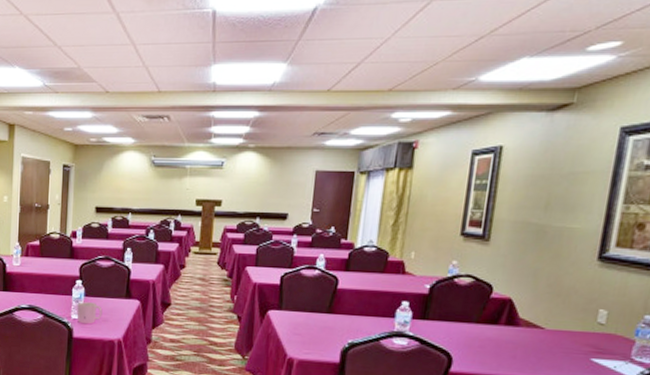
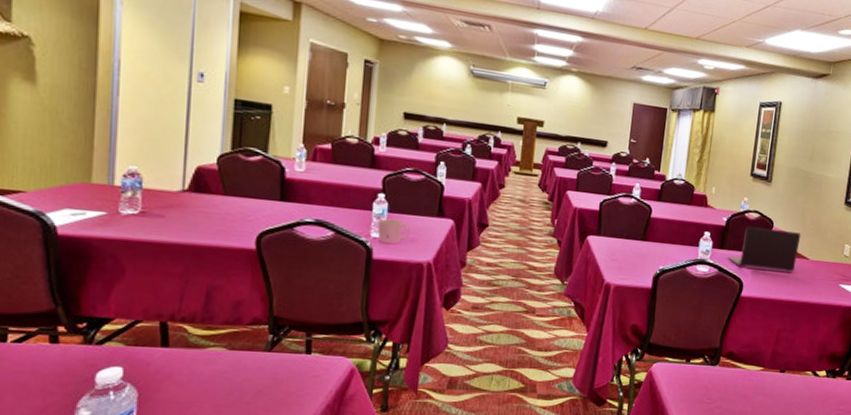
laptop computer: none [430,292,533,346] -> present [726,225,801,273]

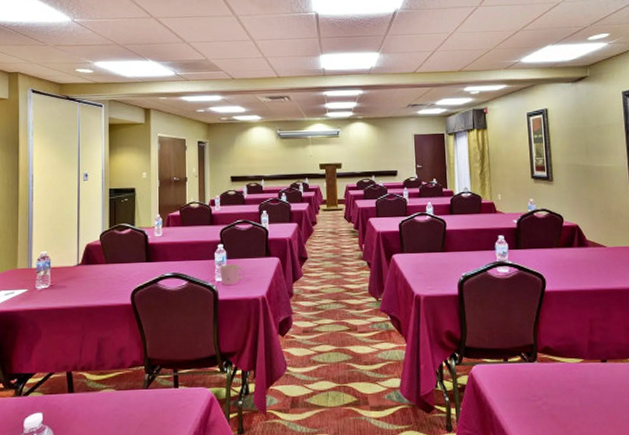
laptop computer: present [726,225,801,273] -> none [524,223,594,265]

